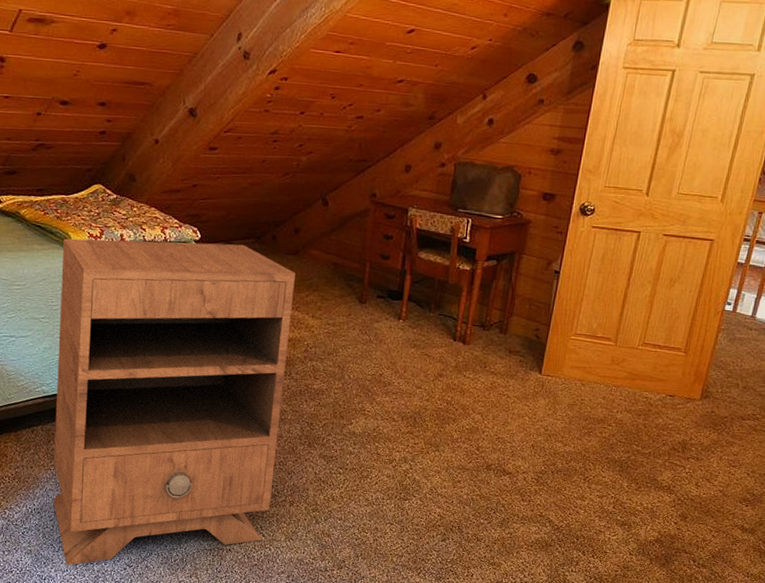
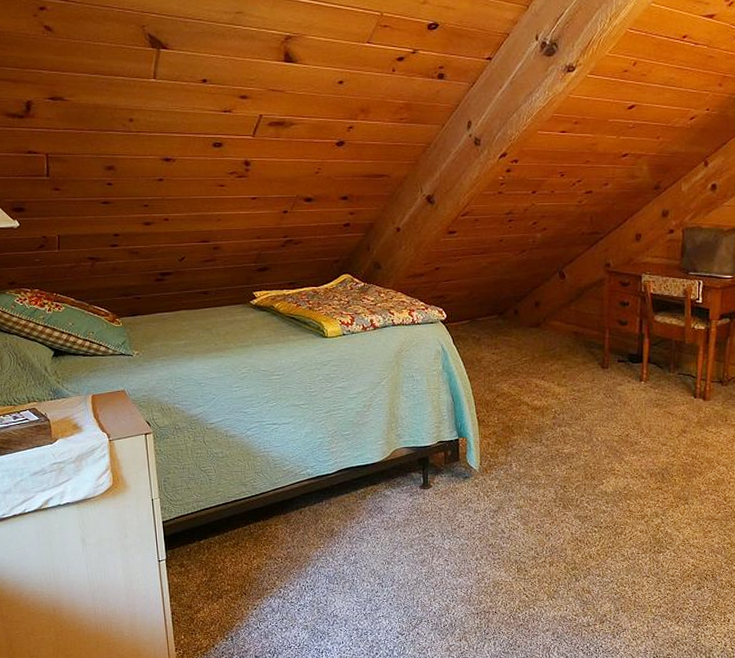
nightstand: present [53,238,295,565] -> none [317,321,539,637]

